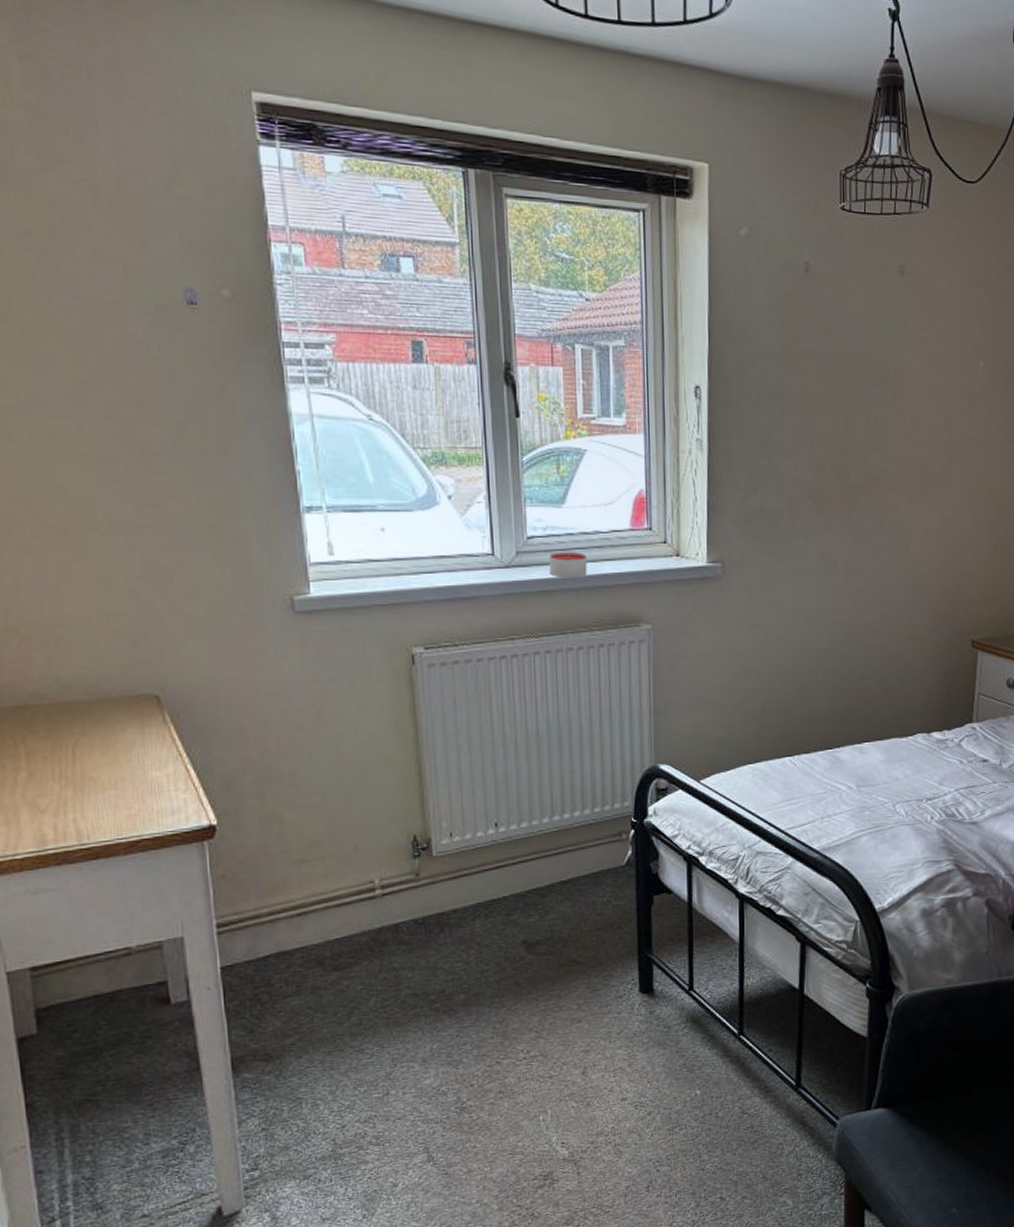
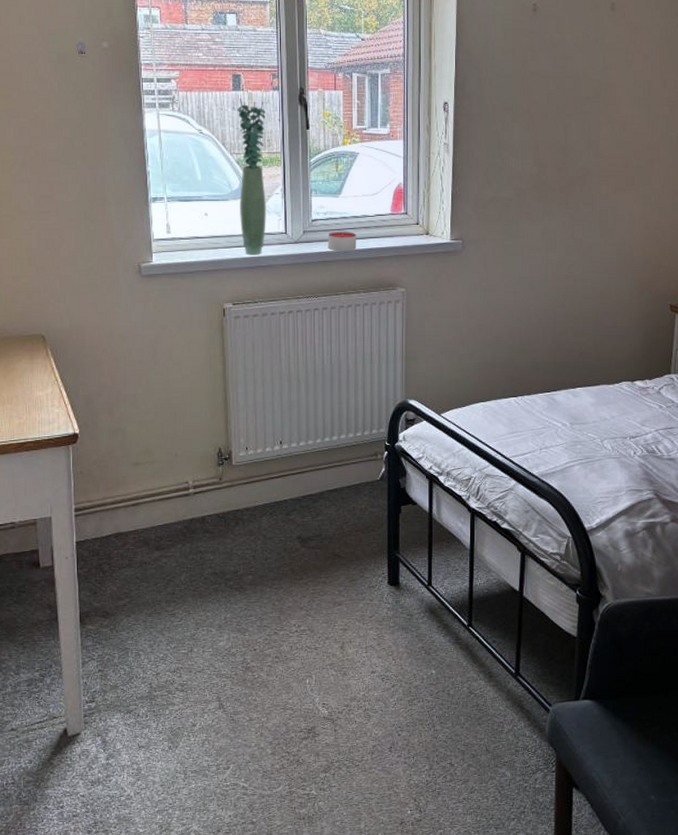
vase: none [419,374,466,584] -> present [237,98,266,255]

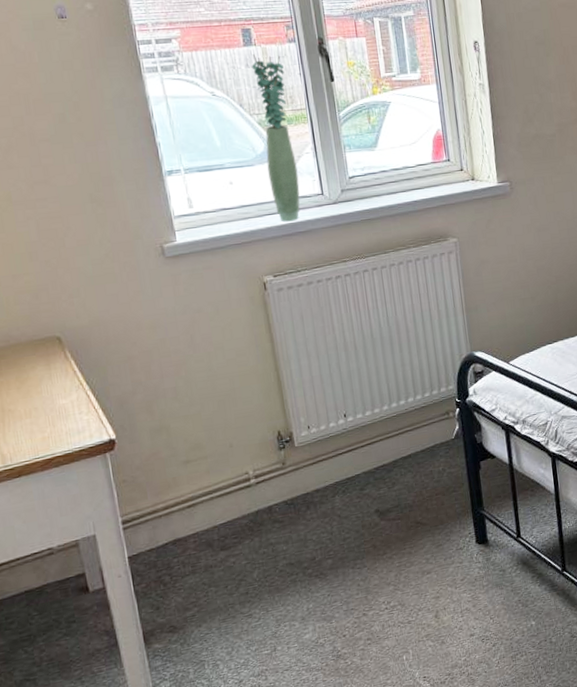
candle: present [327,230,357,252] -> none [368,185,401,208]

